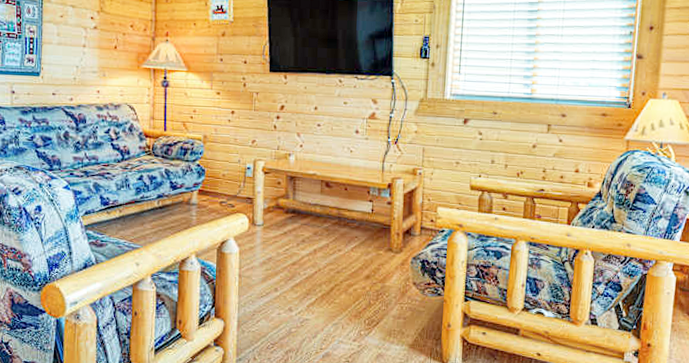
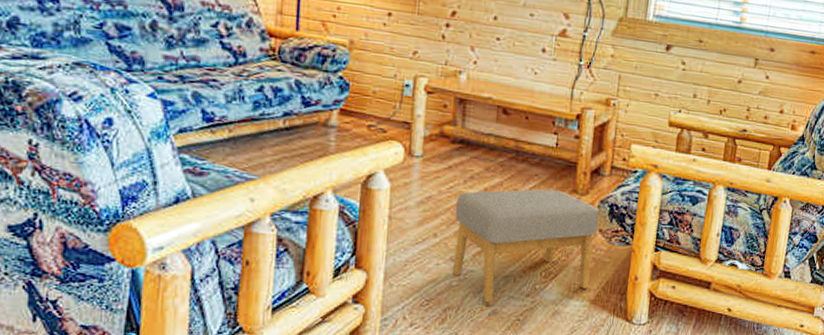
footstool: none [291,249,413,347] -> present [452,189,600,303]

